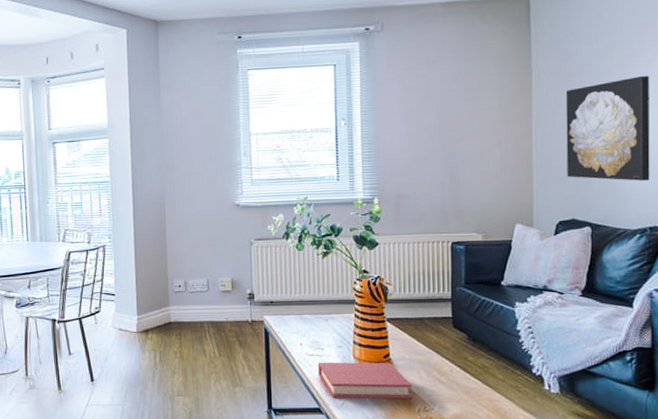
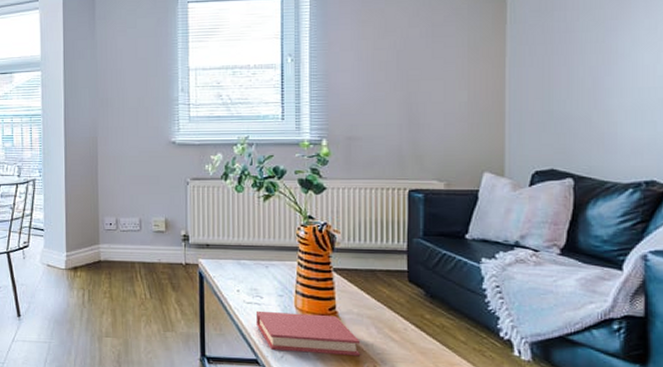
wall art: present [565,76,650,181] -> none [546,12,649,129]

